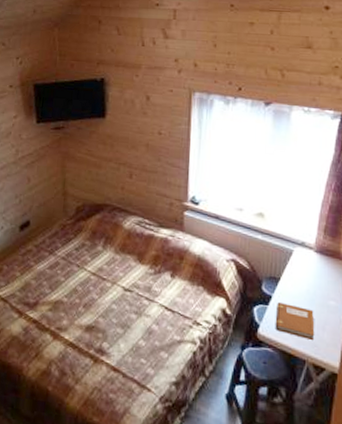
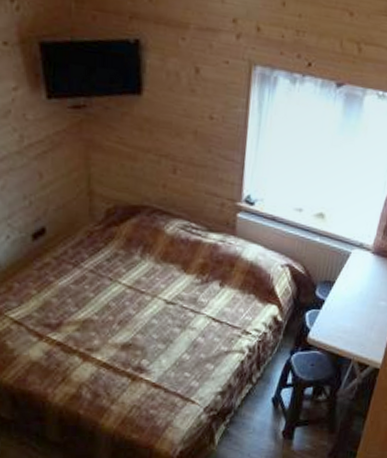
notebook: present [275,302,315,340] -> none [325,306,364,340]

